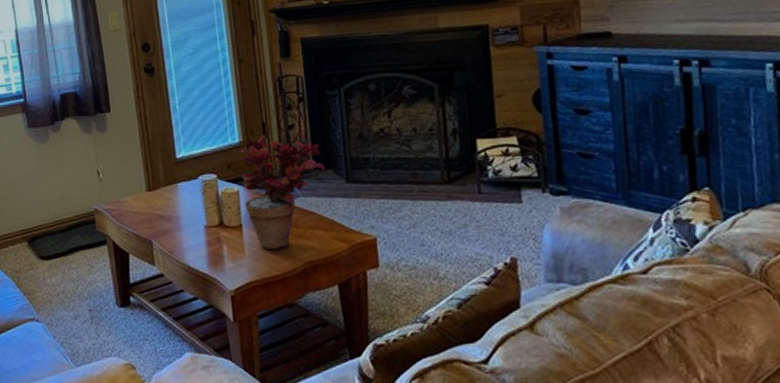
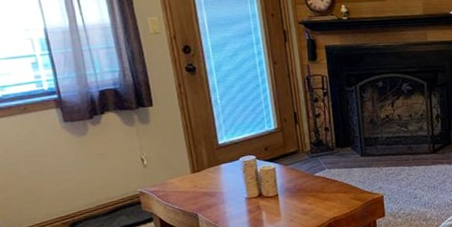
potted plant: present [240,134,325,249] -> none [275,122,345,212]

